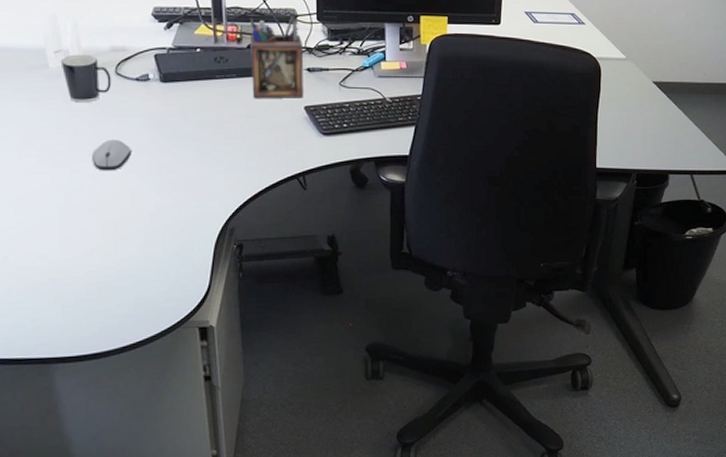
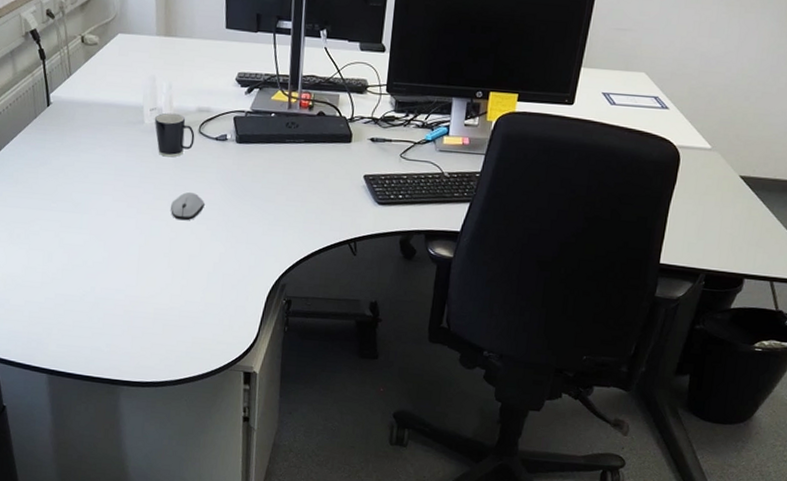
desk organizer: present [249,15,304,98] -> none [317,85,370,167]

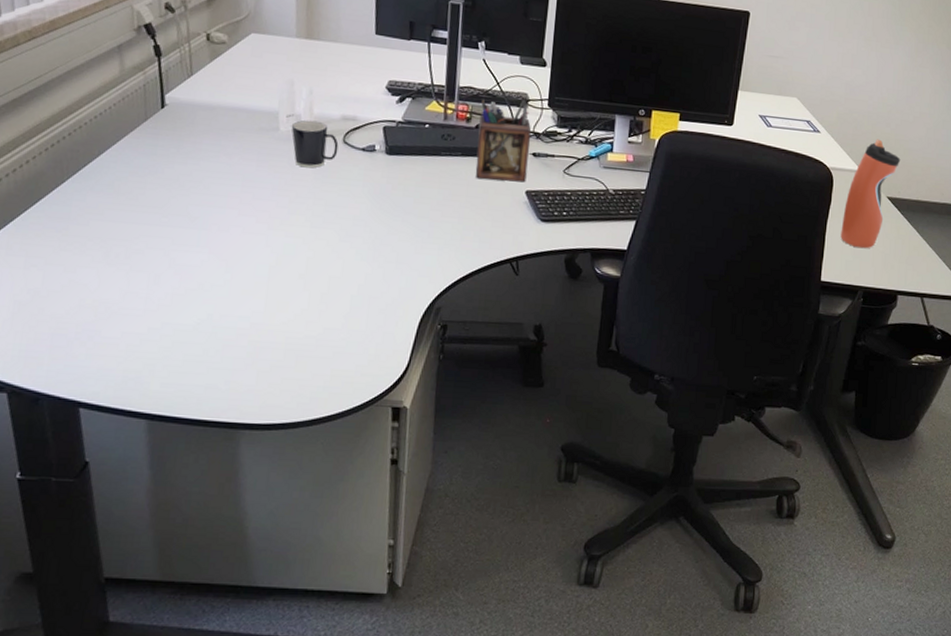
computer mouse: present [171,191,205,221] -> none [308,206,349,238]
desk organizer: none [317,85,370,167] -> present [475,99,532,183]
water bottle: none [684,114,759,231] -> present [840,139,901,249]

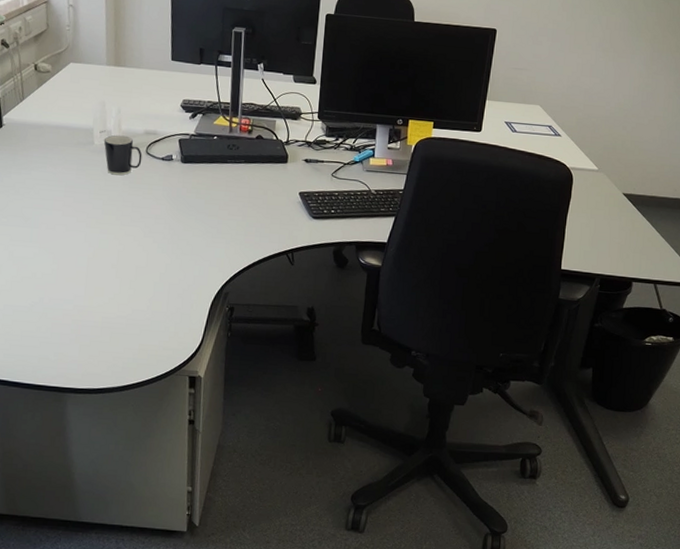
desk organizer: present [475,99,532,183] -> none [256,112,304,185]
water bottle: present [840,139,901,249] -> none [579,141,636,240]

